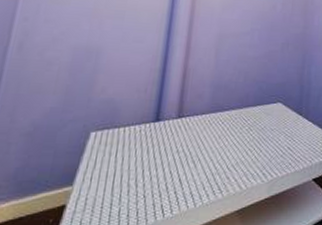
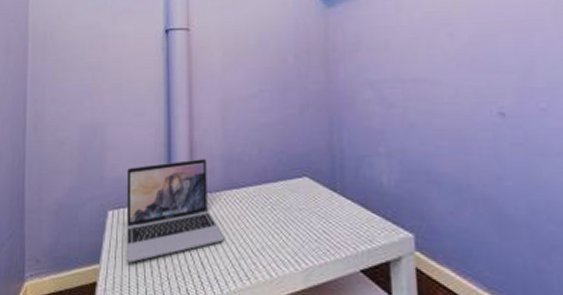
laptop: none [104,84,204,183] -> present [127,159,225,263]

